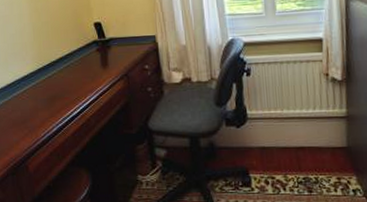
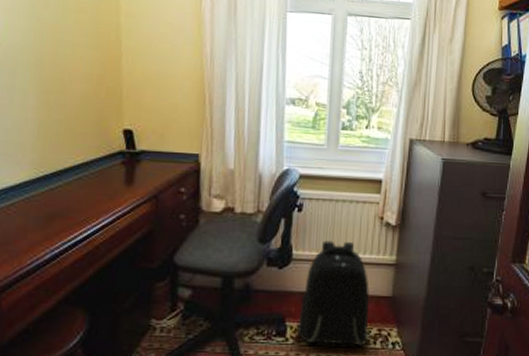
backpack: none [260,99,329,193] -> present [297,240,369,345]

